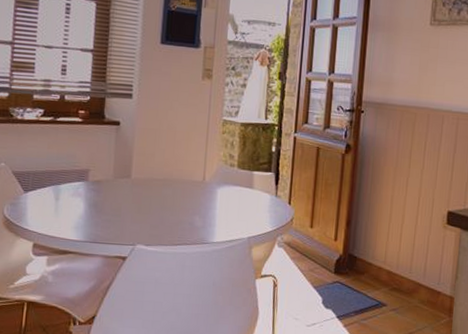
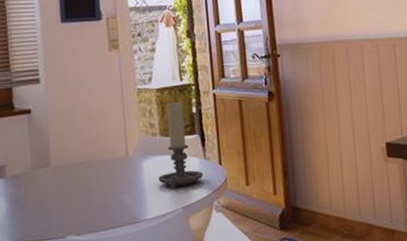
candle holder: none [229,137,272,219] -> present [158,100,204,189]

